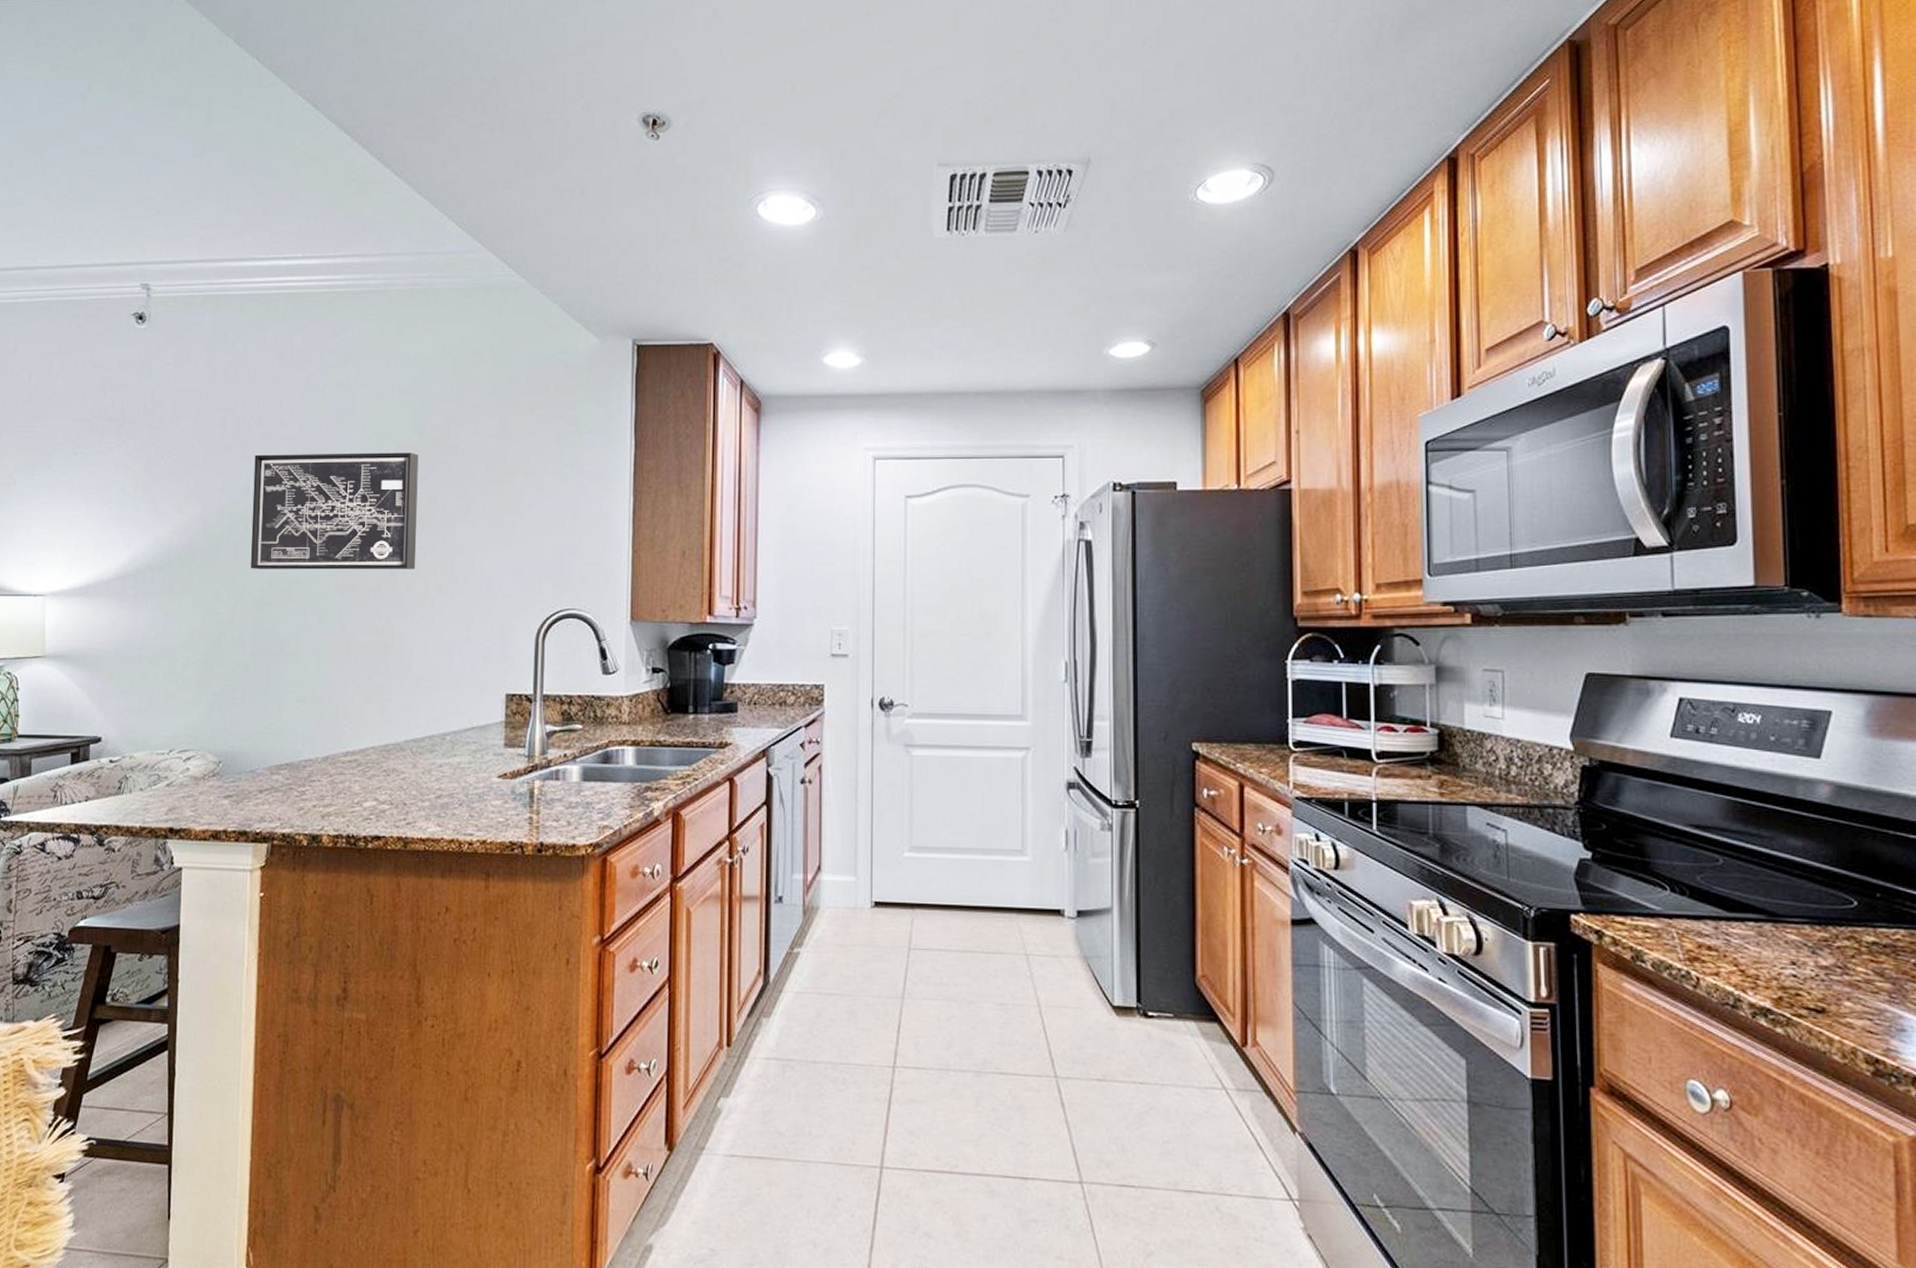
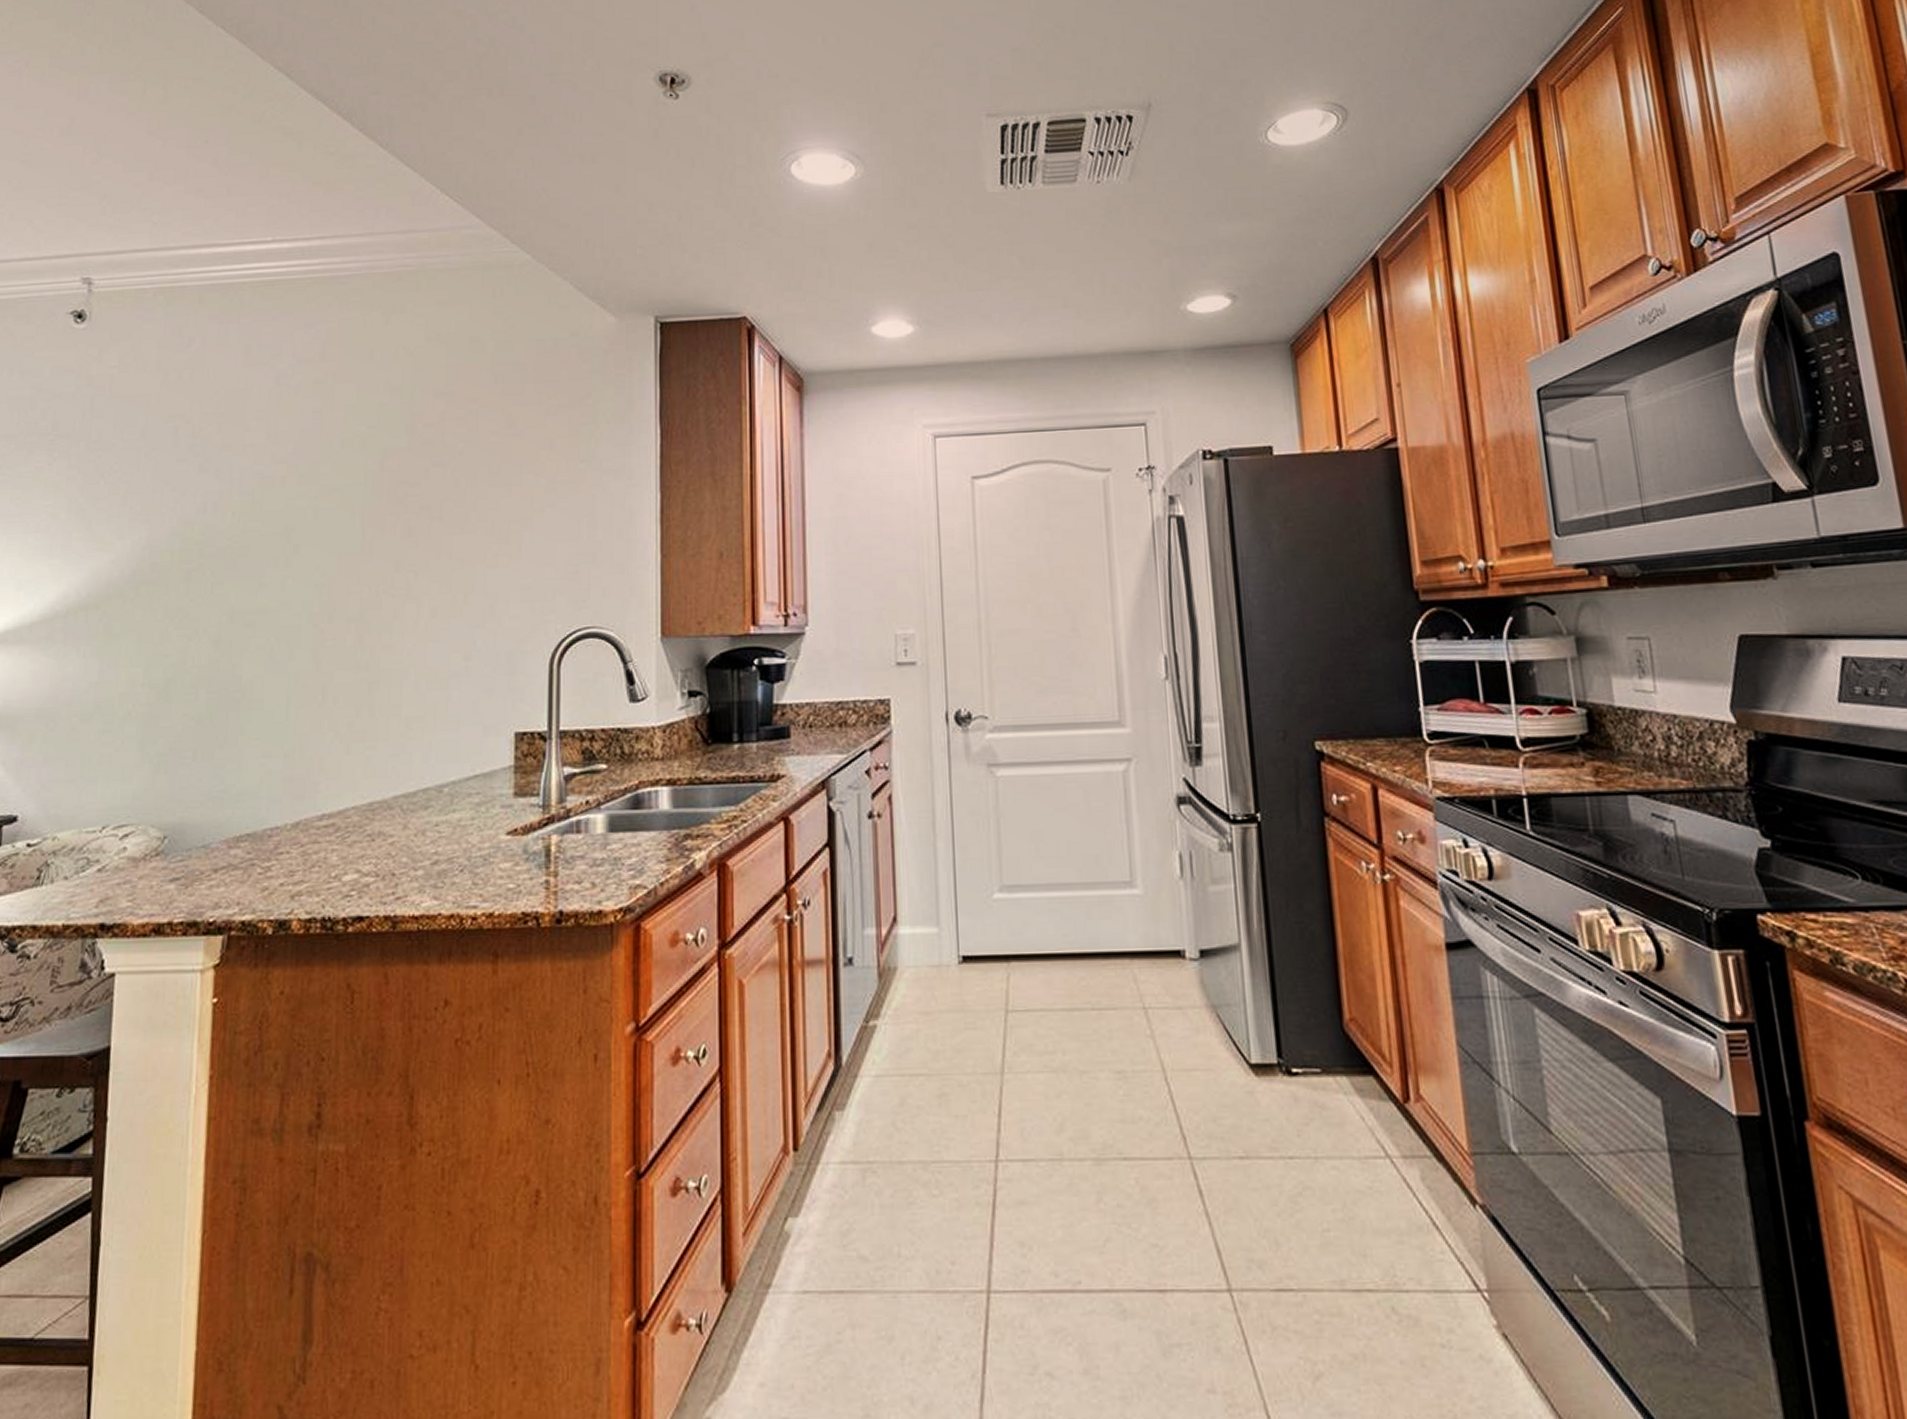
wall art: present [250,452,419,570] -> none [206,455,409,601]

